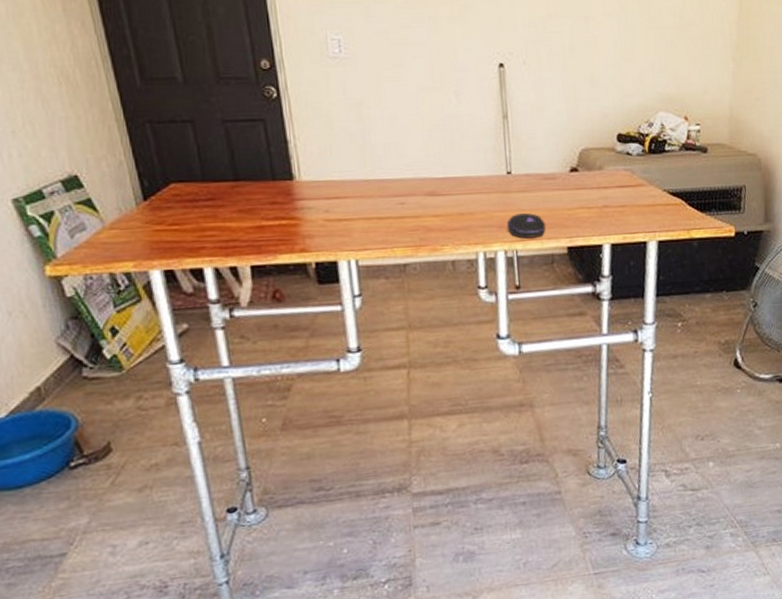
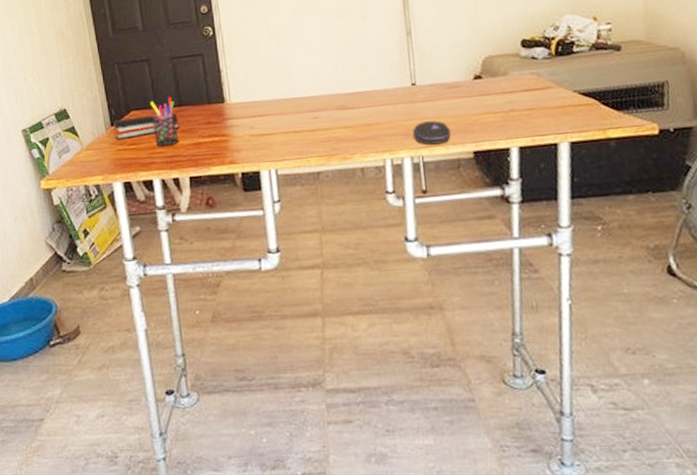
stapler: none [146,188,237,219] -> present [113,112,180,141]
pen holder: none [196,169,237,229] -> present [150,97,179,147]

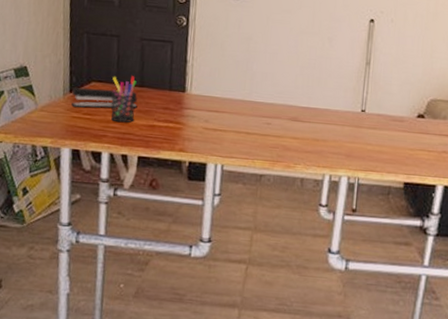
computer mouse: present [412,120,451,145] -> none [353,147,388,170]

